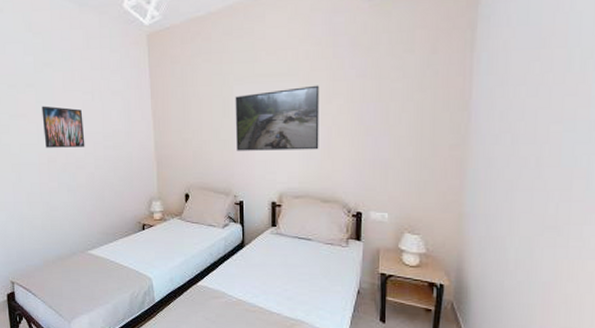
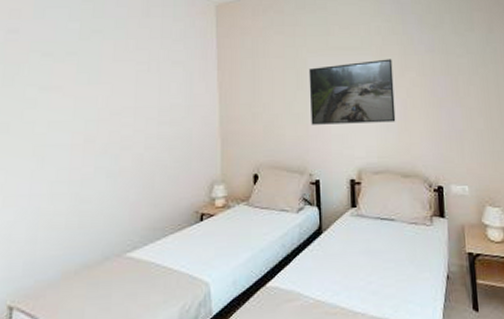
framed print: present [41,106,85,148] -> none [82,76,135,125]

